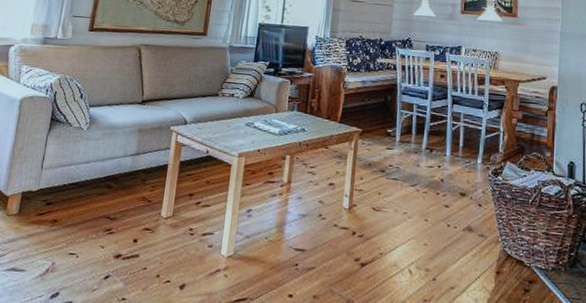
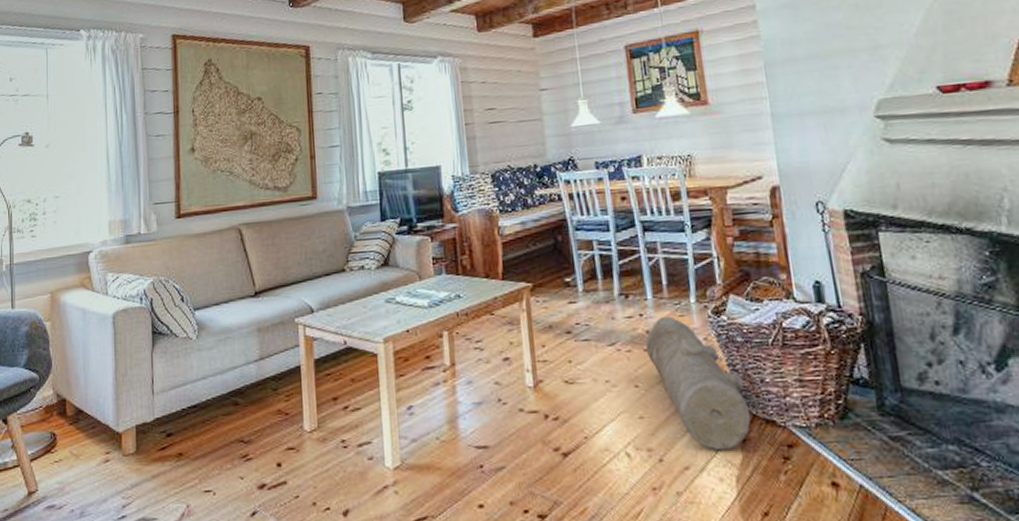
decorative log: none [438,170,506,279] -> present [645,316,751,451]

